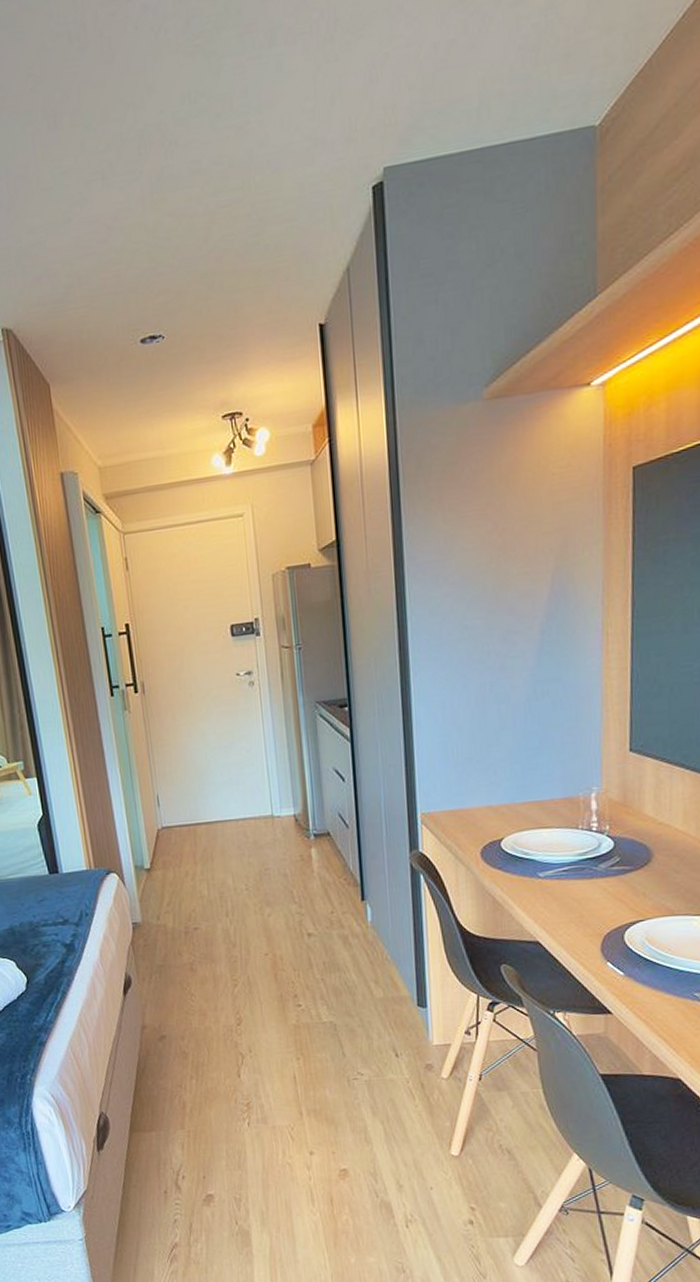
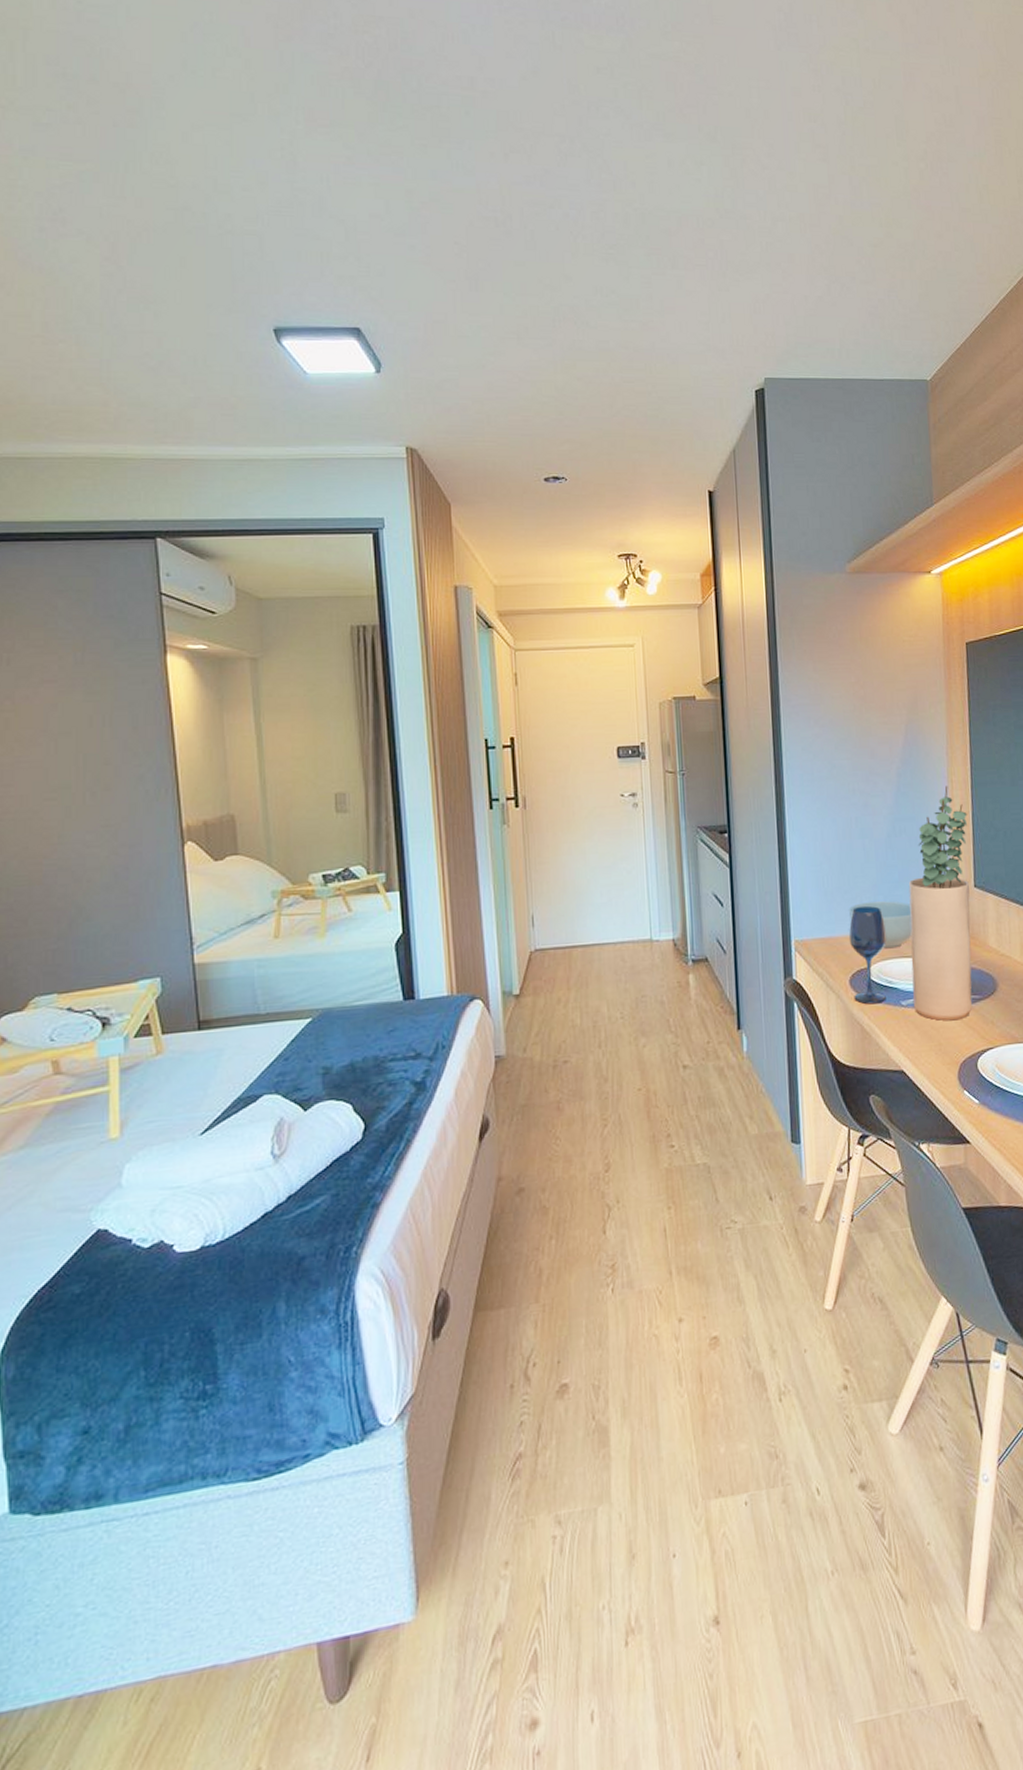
bowl: none [480,769,553,820] -> present [848,901,912,949]
wineglass: none [481,775,523,876] -> present [849,905,886,1005]
vase: none [550,639,625,893] -> present [908,785,973,1021]

